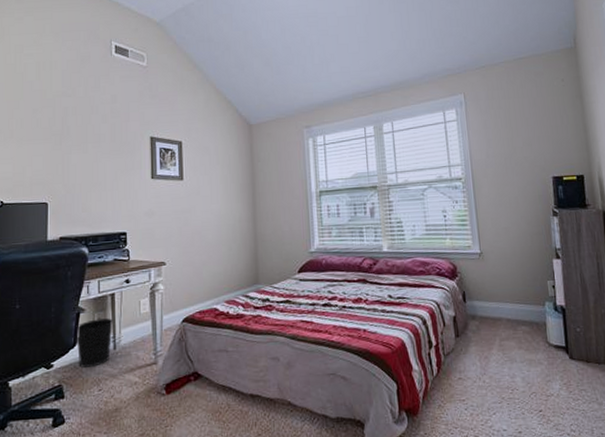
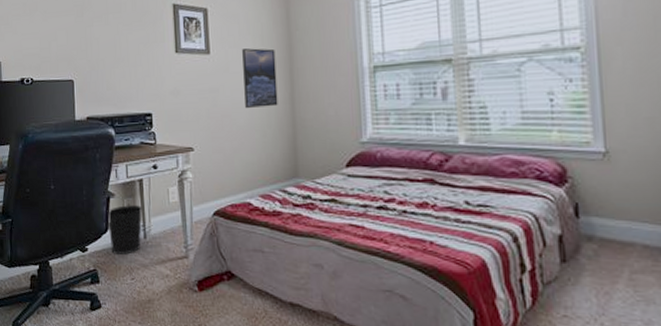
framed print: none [212,176,242,226] -> present [242,48,278,108]

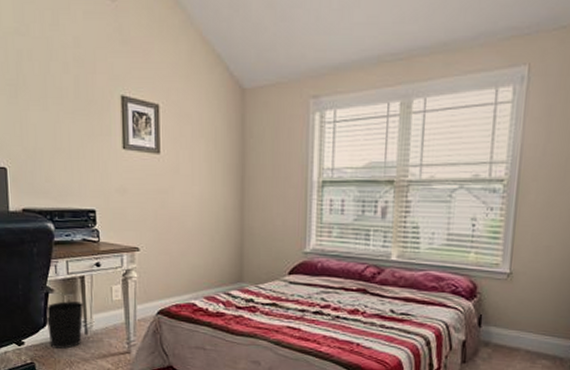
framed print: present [242,48,278,108] -> none [194,152,228,213]

